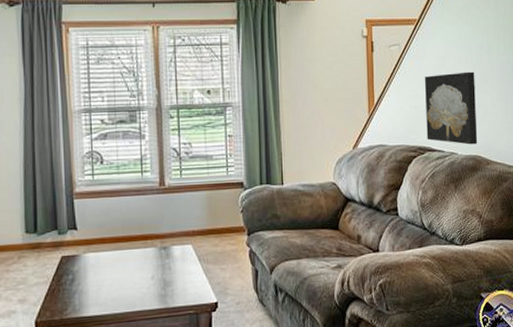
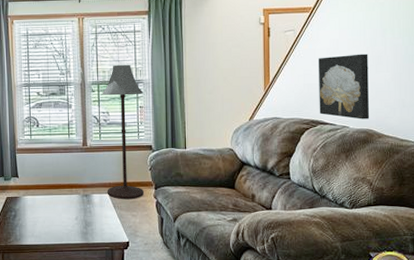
floor lamp: none [182,84,234,250] -> present [102,64,144,200]

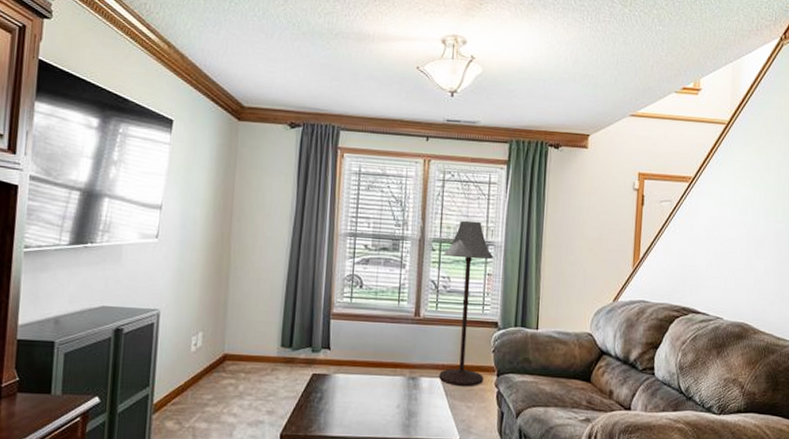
wall art: present [318,53,370,120] -> none [692,235,749,312]

